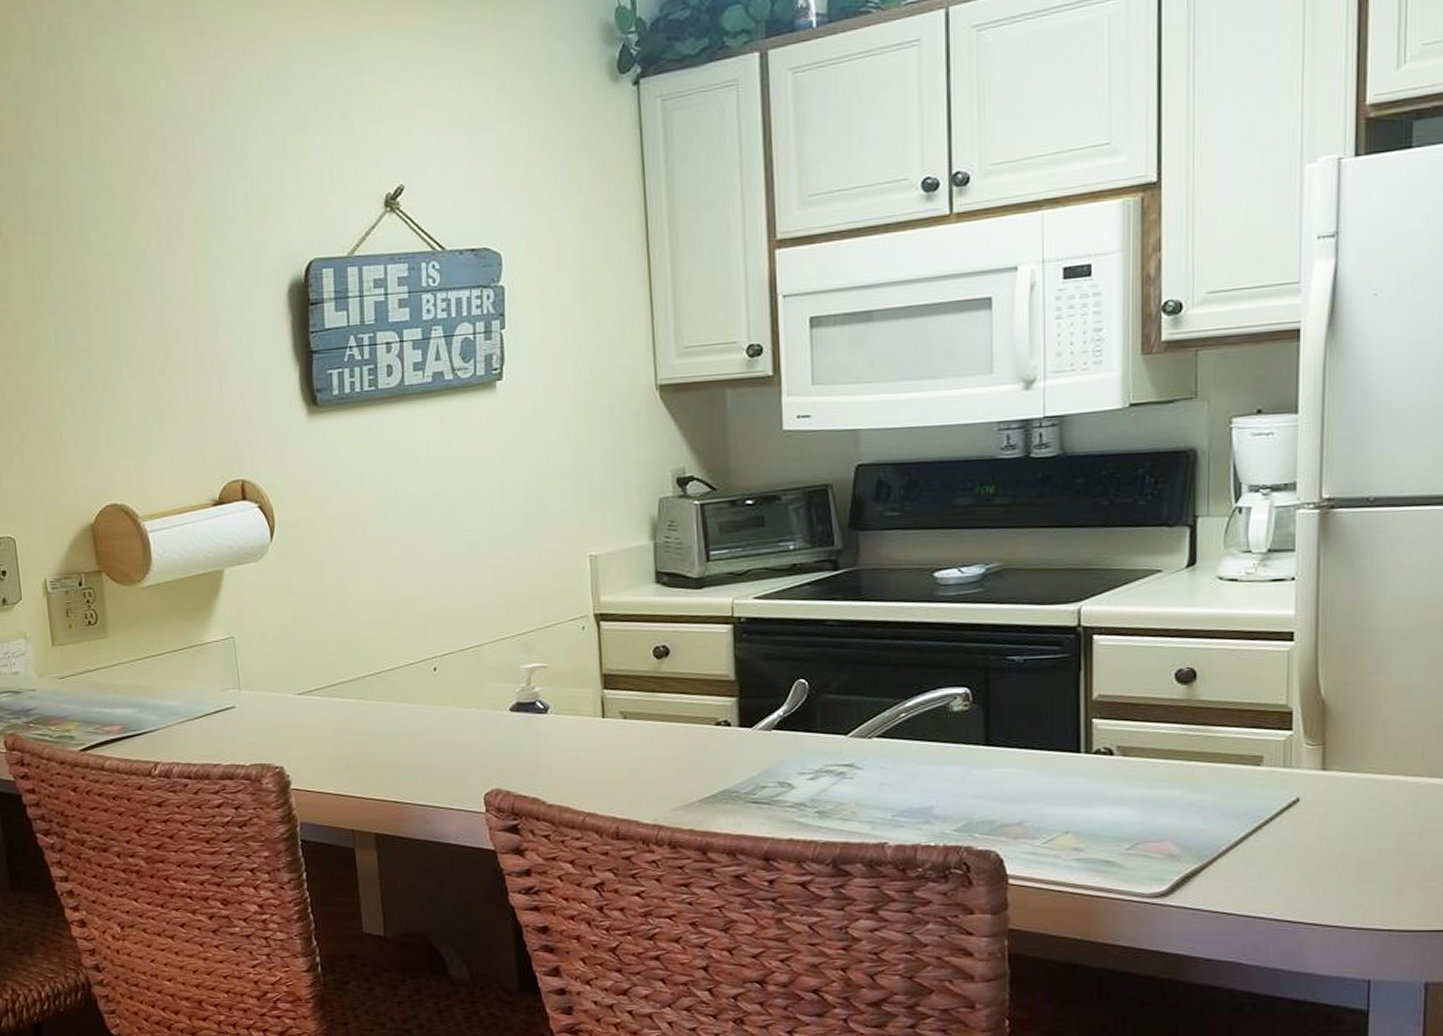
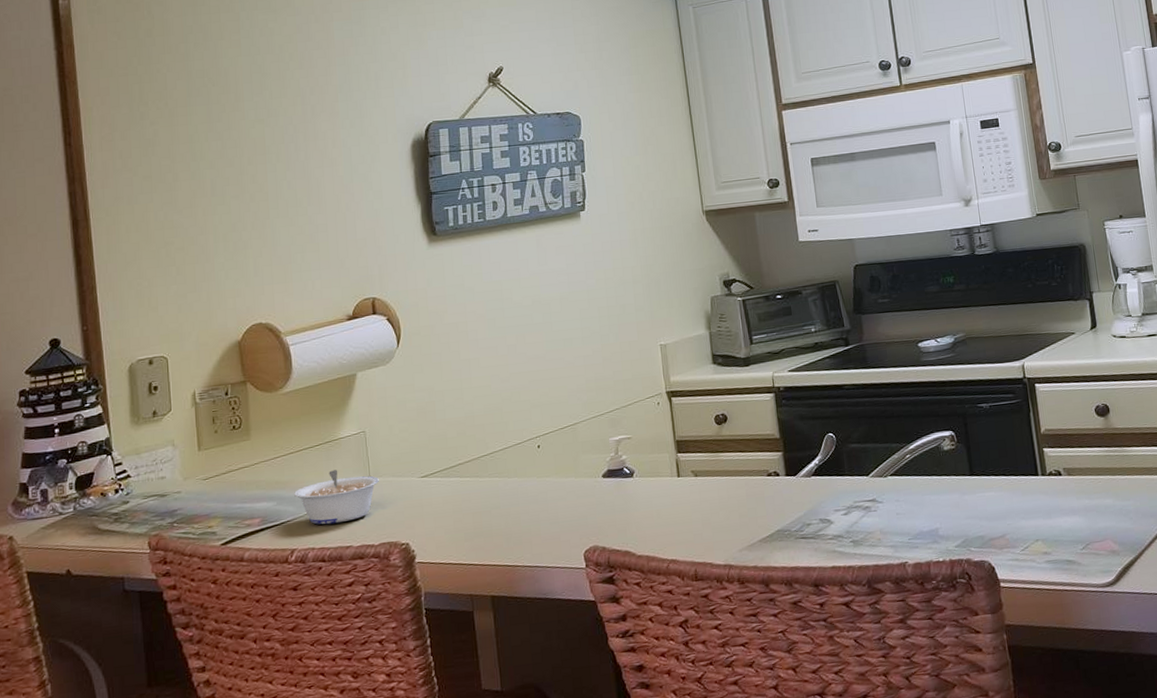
legume: none [156,678,250,739] -> present [294,470,379,525]

